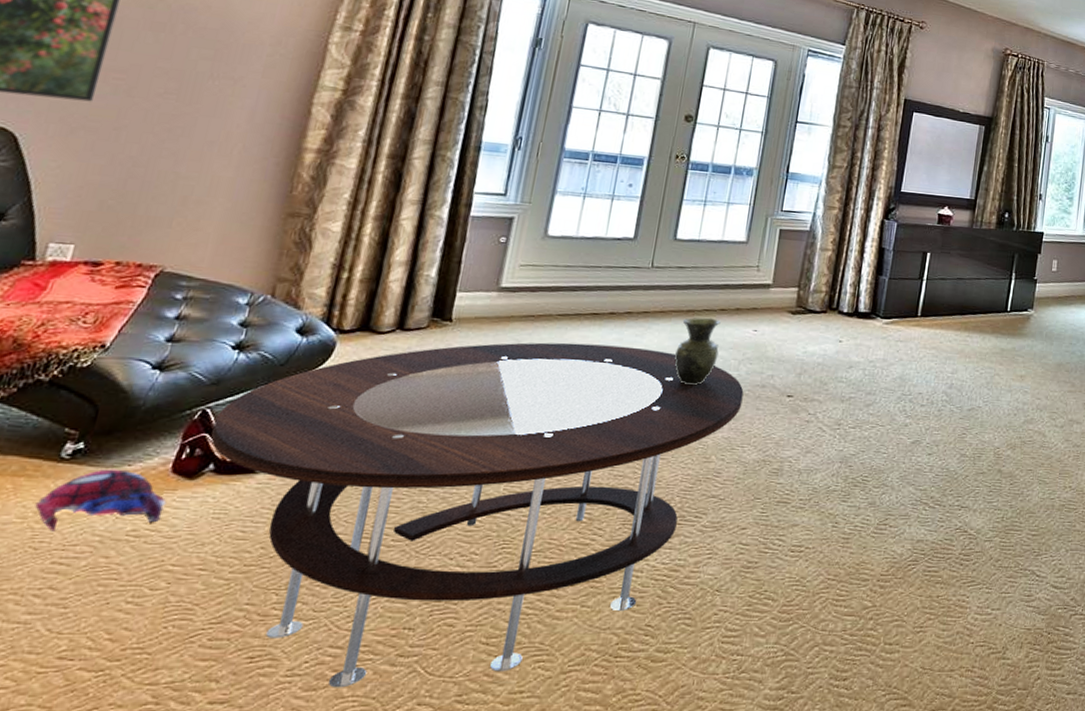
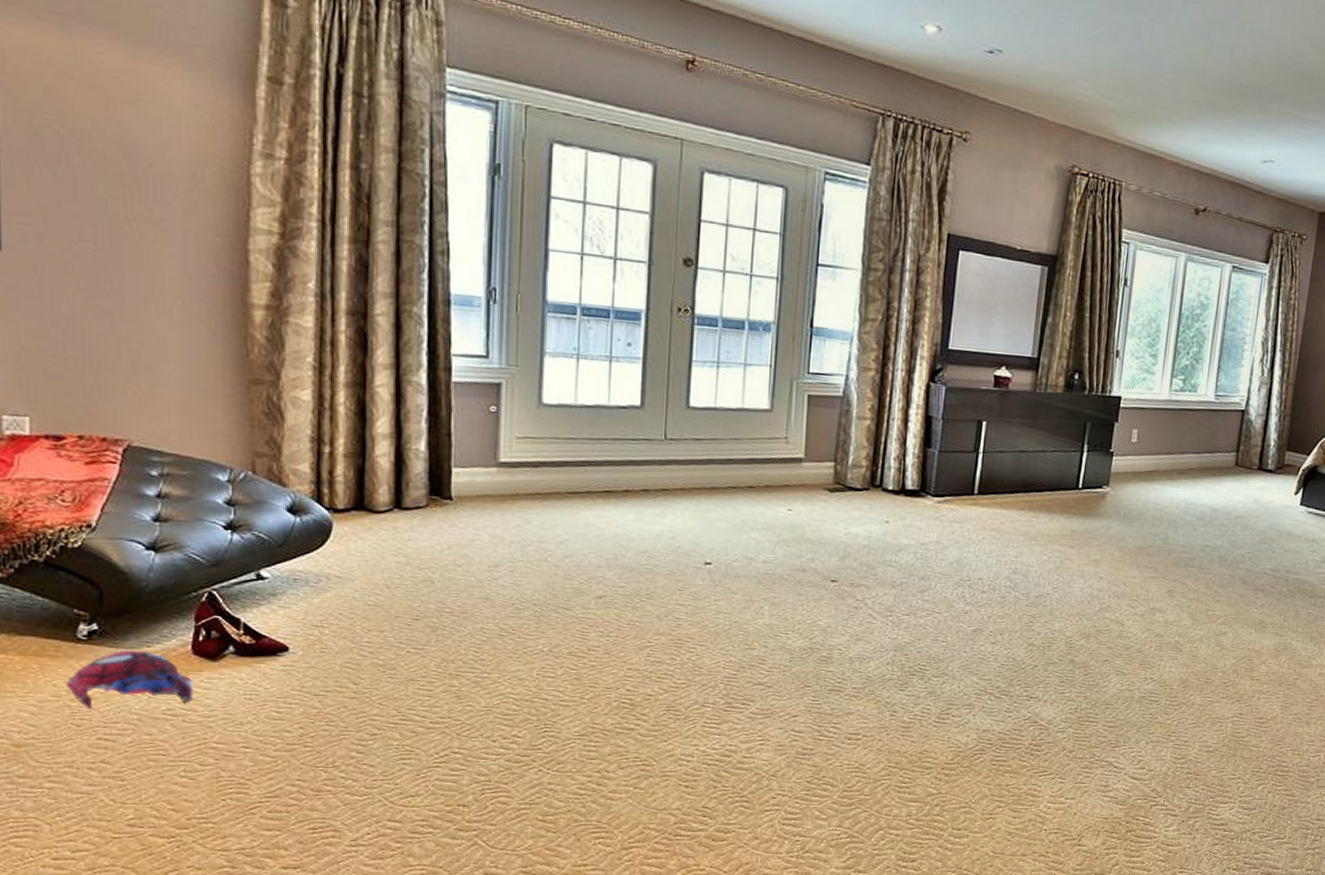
coffee table: present [210,342,744,688] -> none [224,522,783,858]
vase: present [674,318,721,385] -> none [702,496,751,569]

